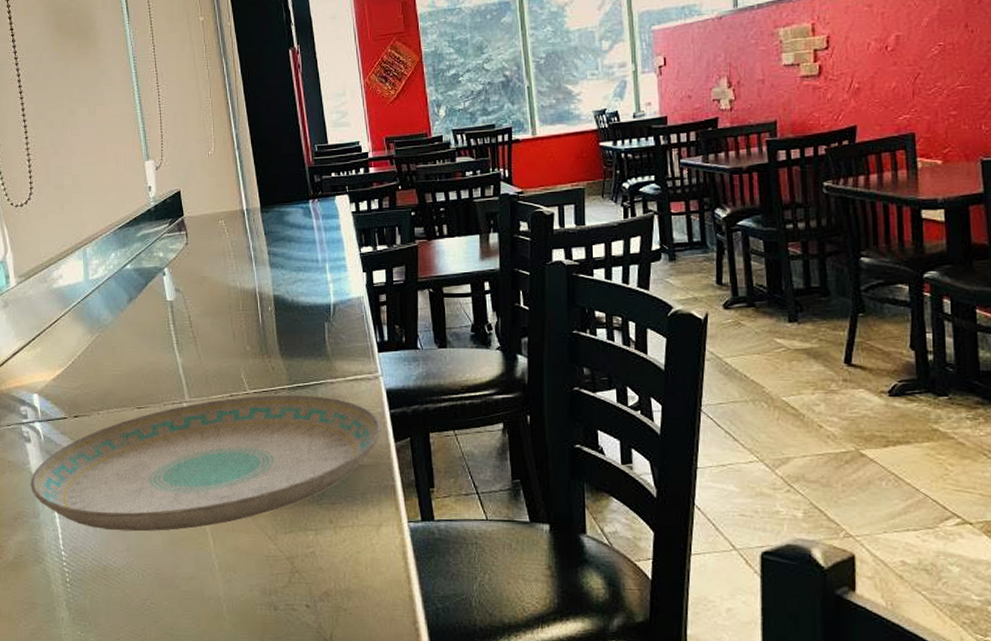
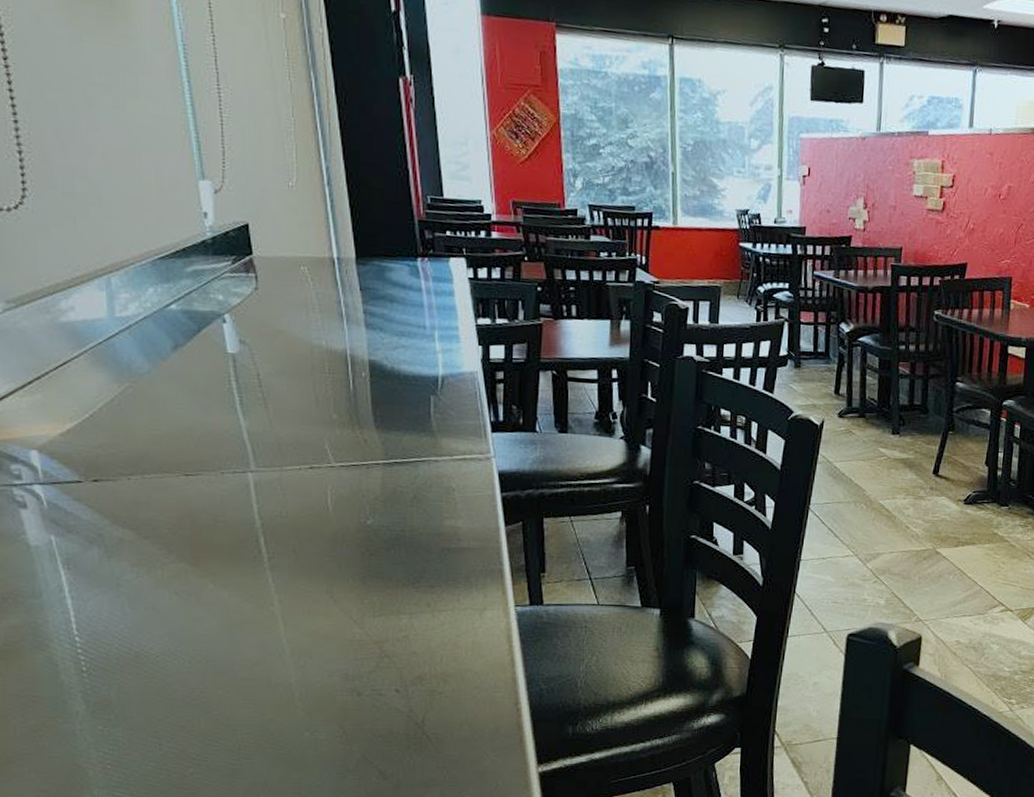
plate: present [30,394,381,532] -> none [27,469,491,615]

